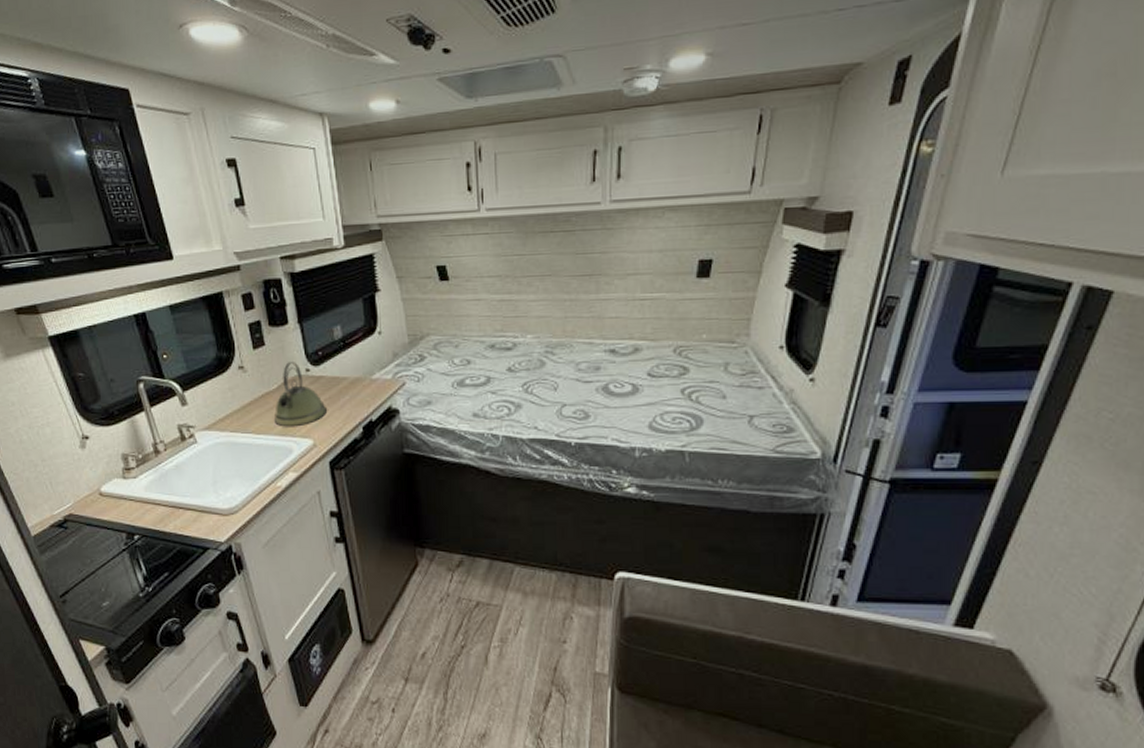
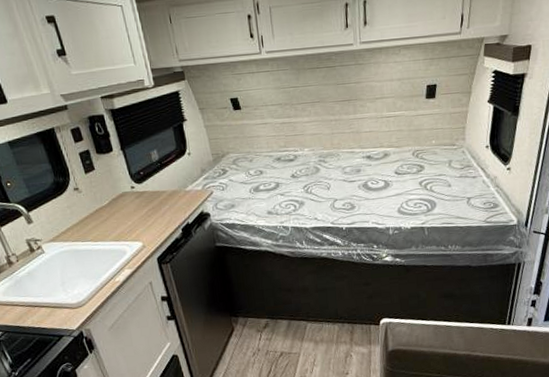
kettle: present [274,362,327,427] -> none [108,181,151,234]

